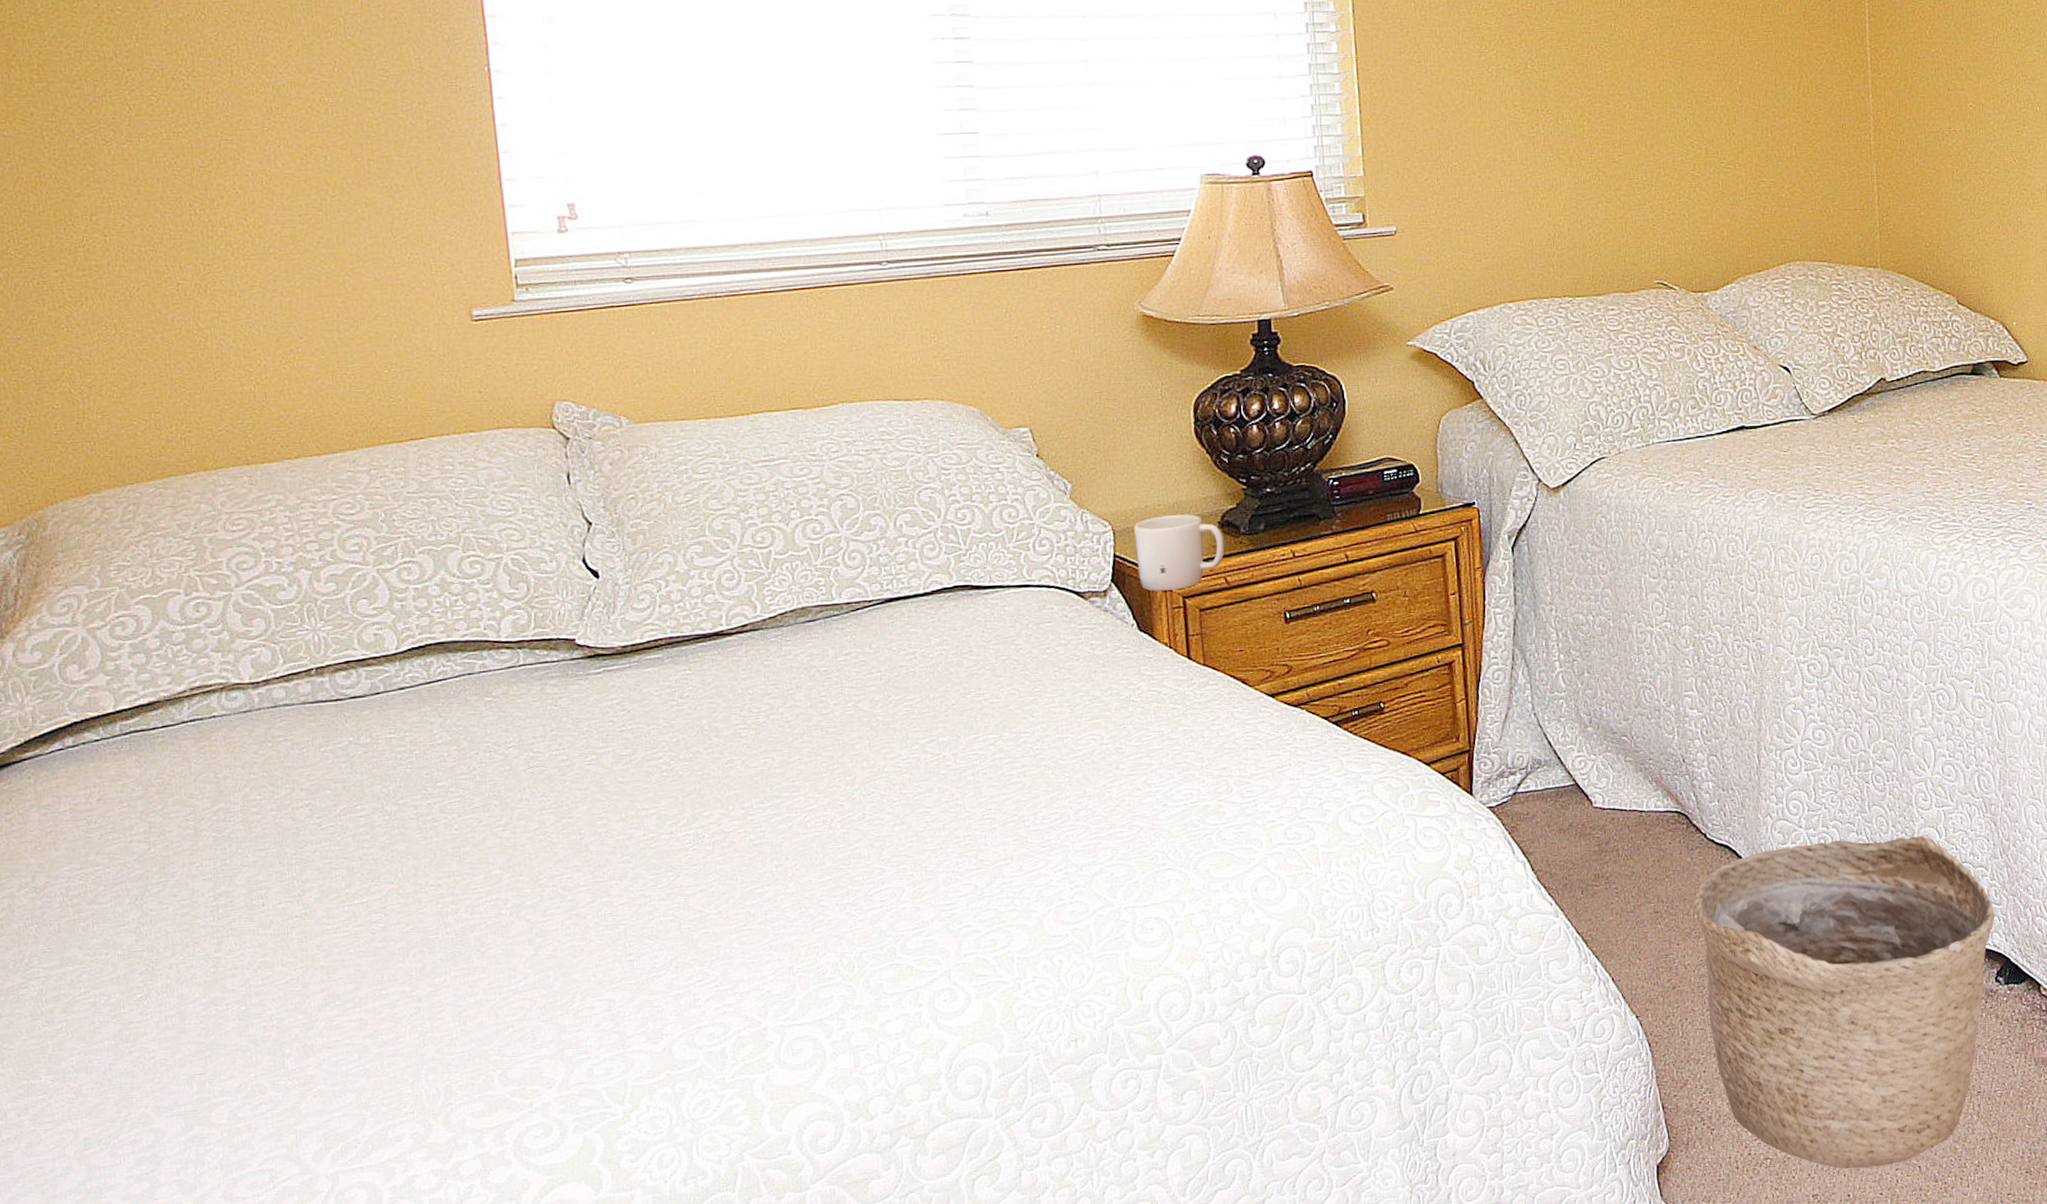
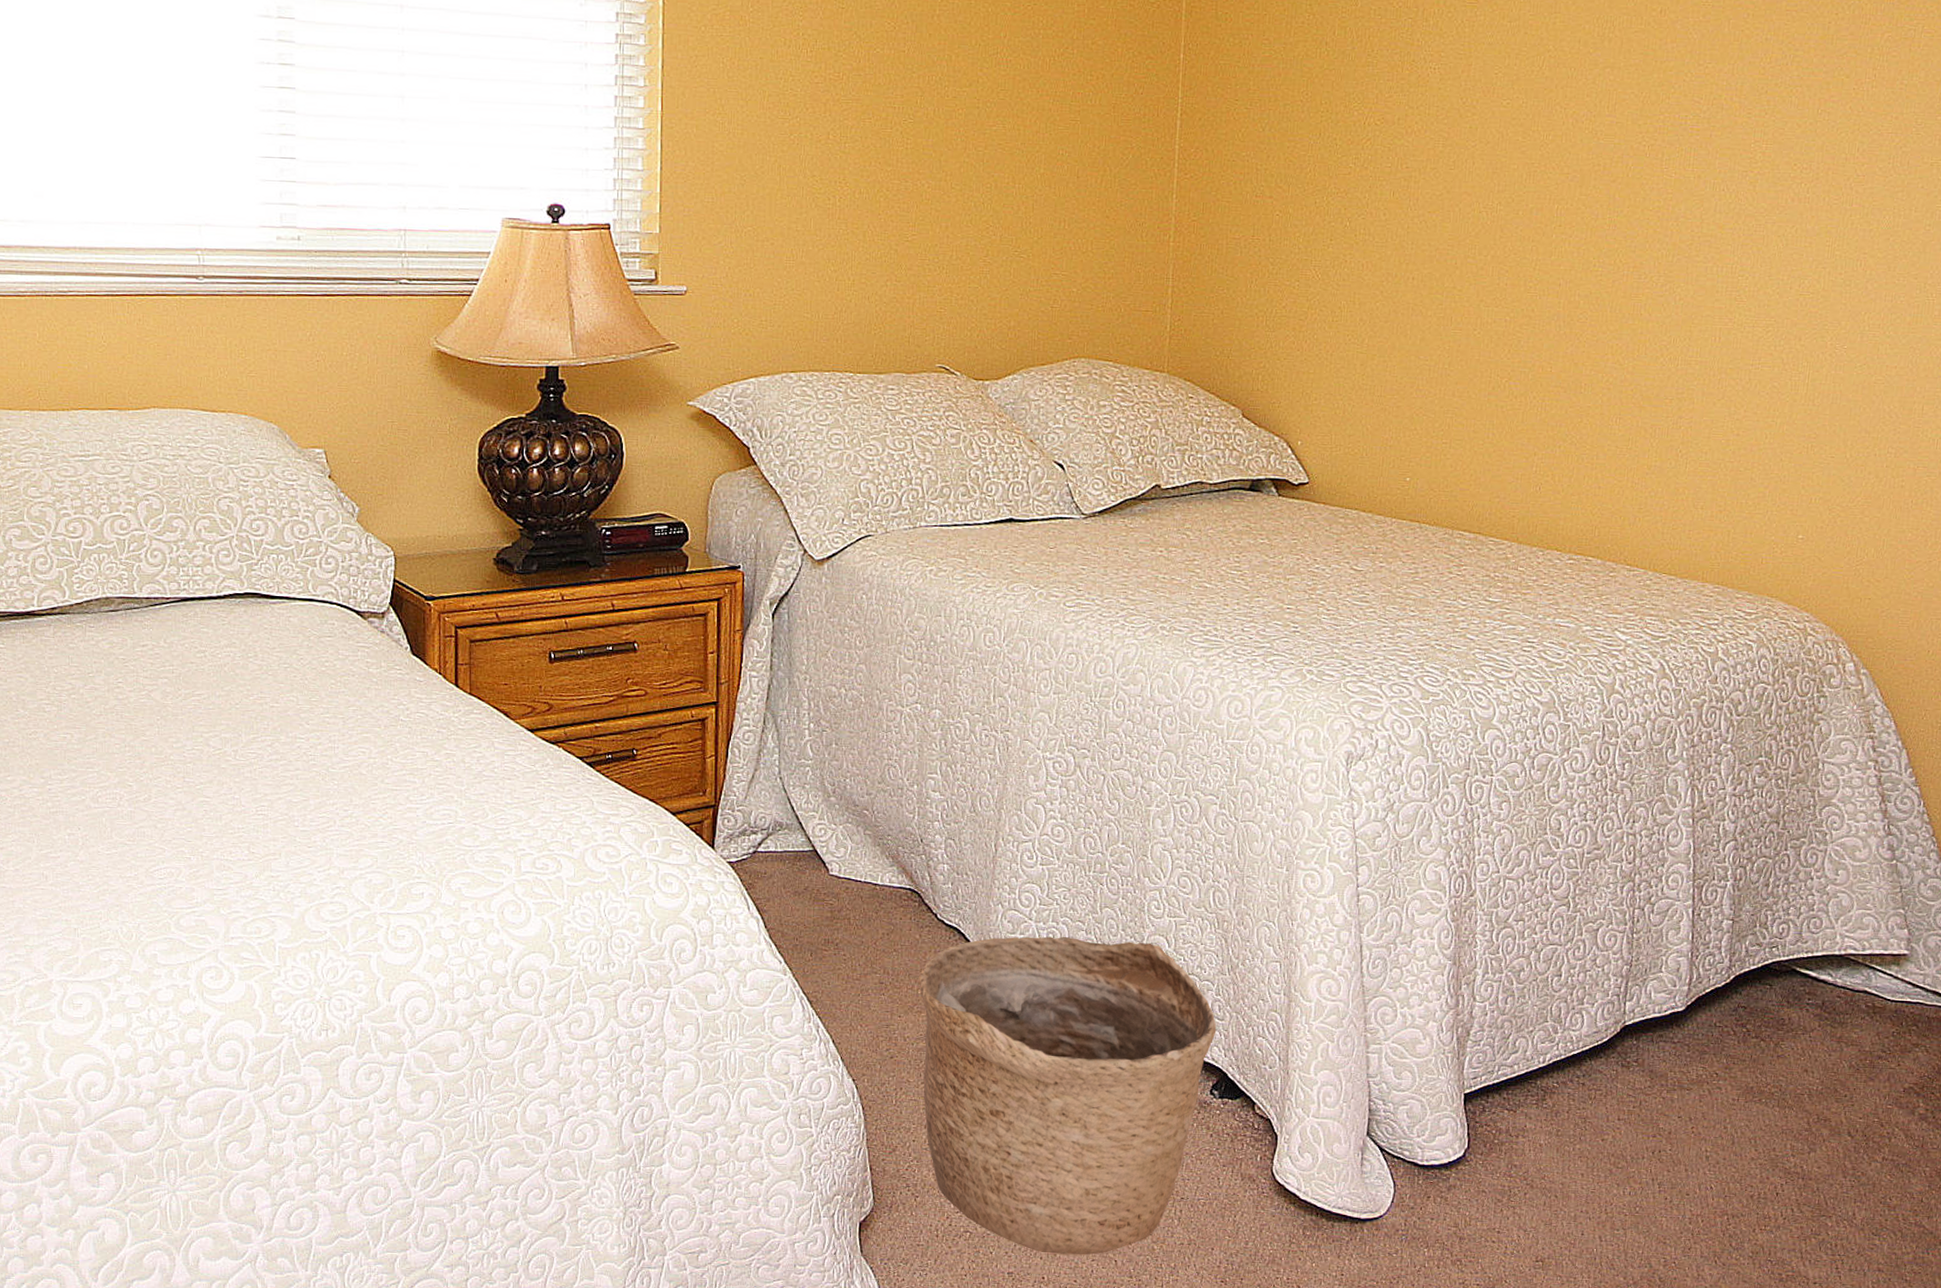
mug: present [1134,514,1225,592] -> none [415,546,498,620]

